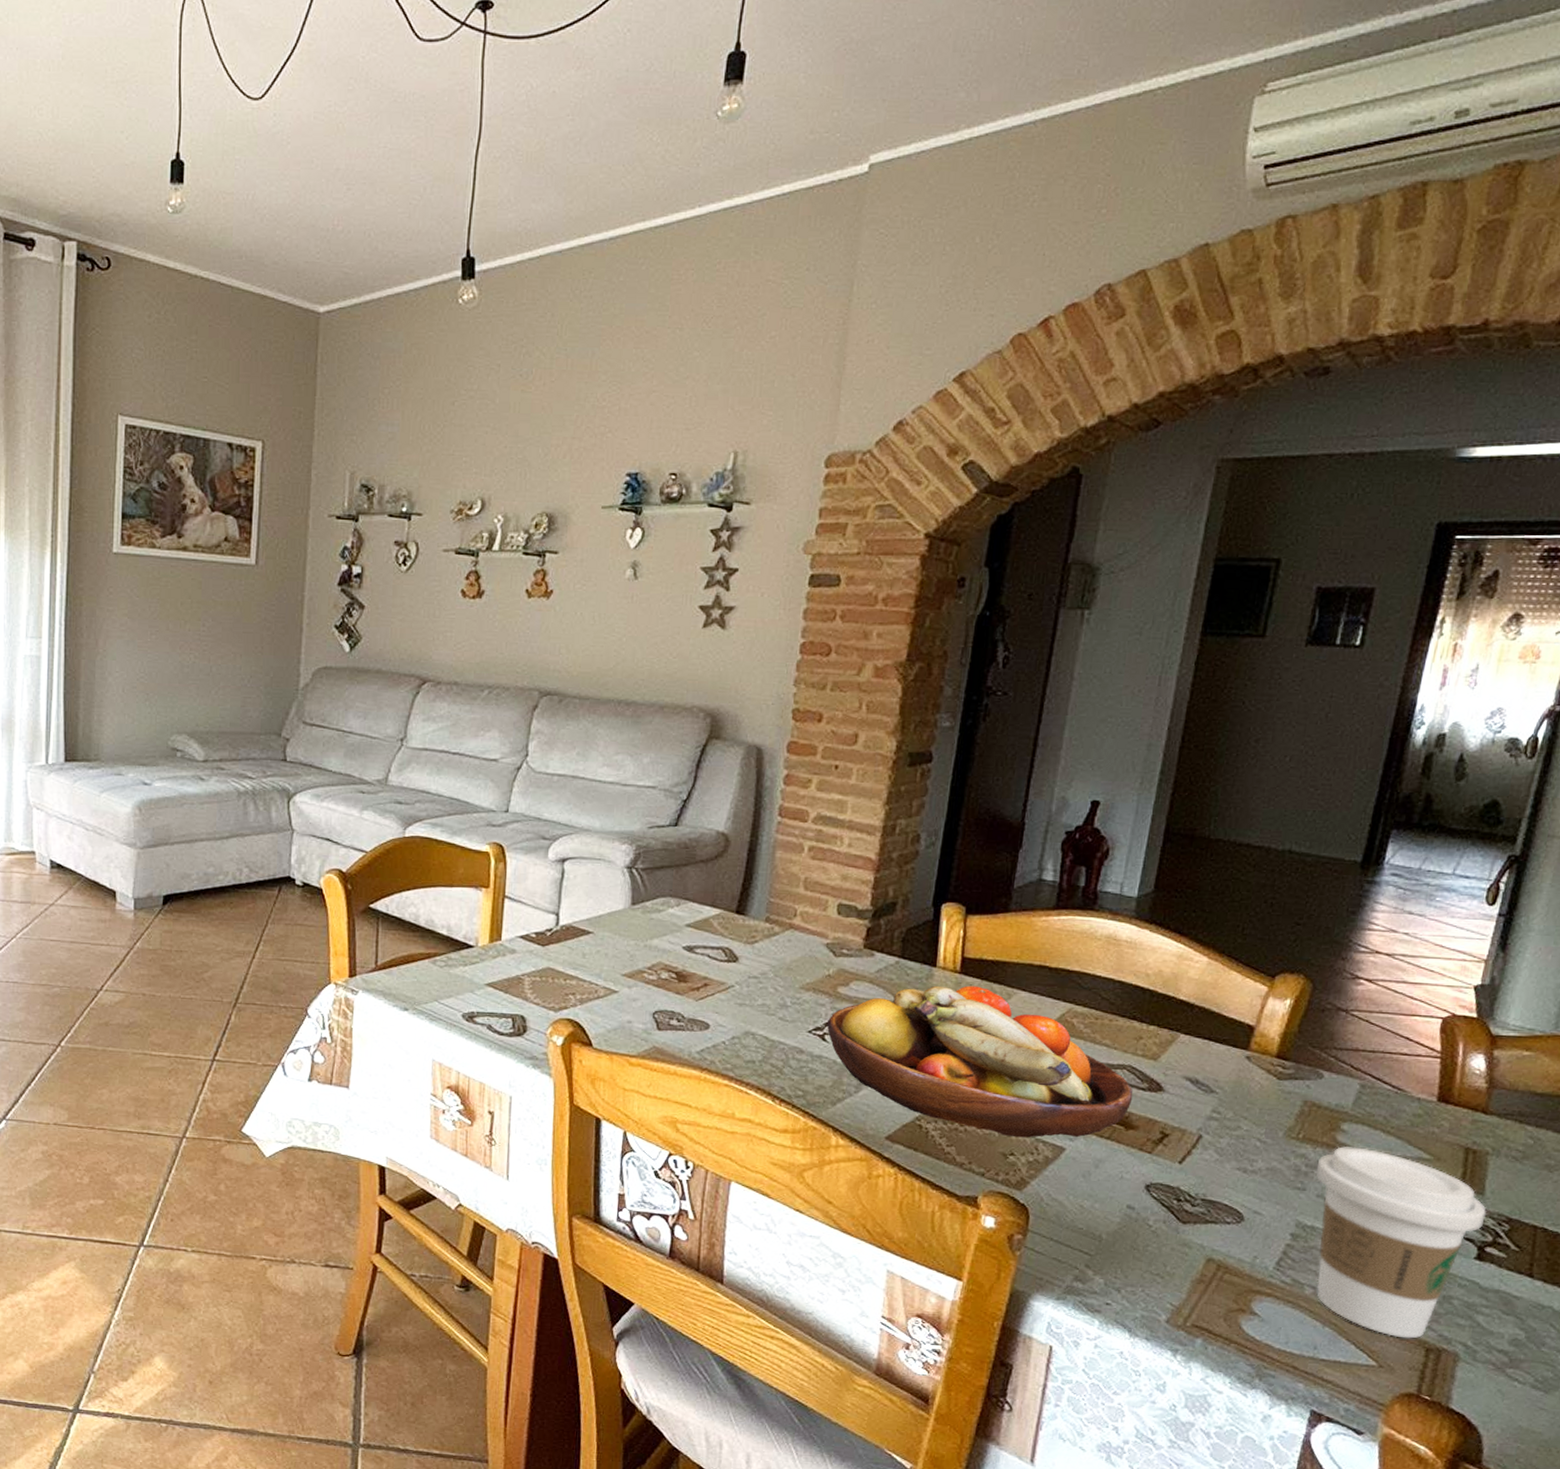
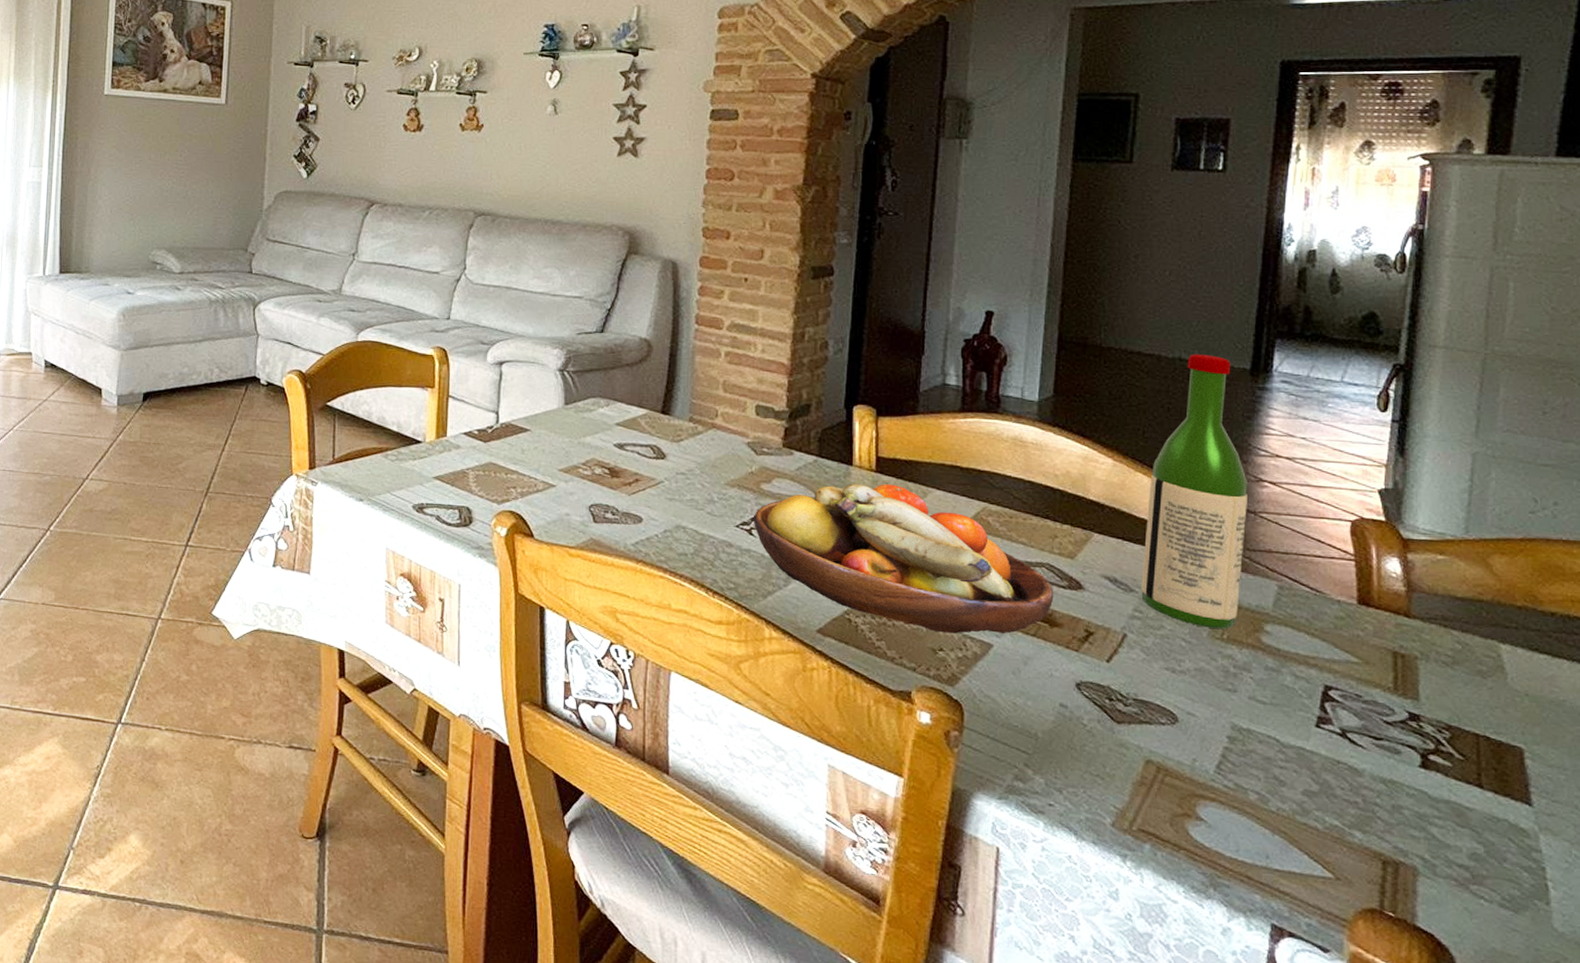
wine bottle: none [1221,846,1344,1128] -> present [1141,354,1247,629]
coffee cup: present [1315,1146,1487,1339] -> none [1245,648,1425,850]

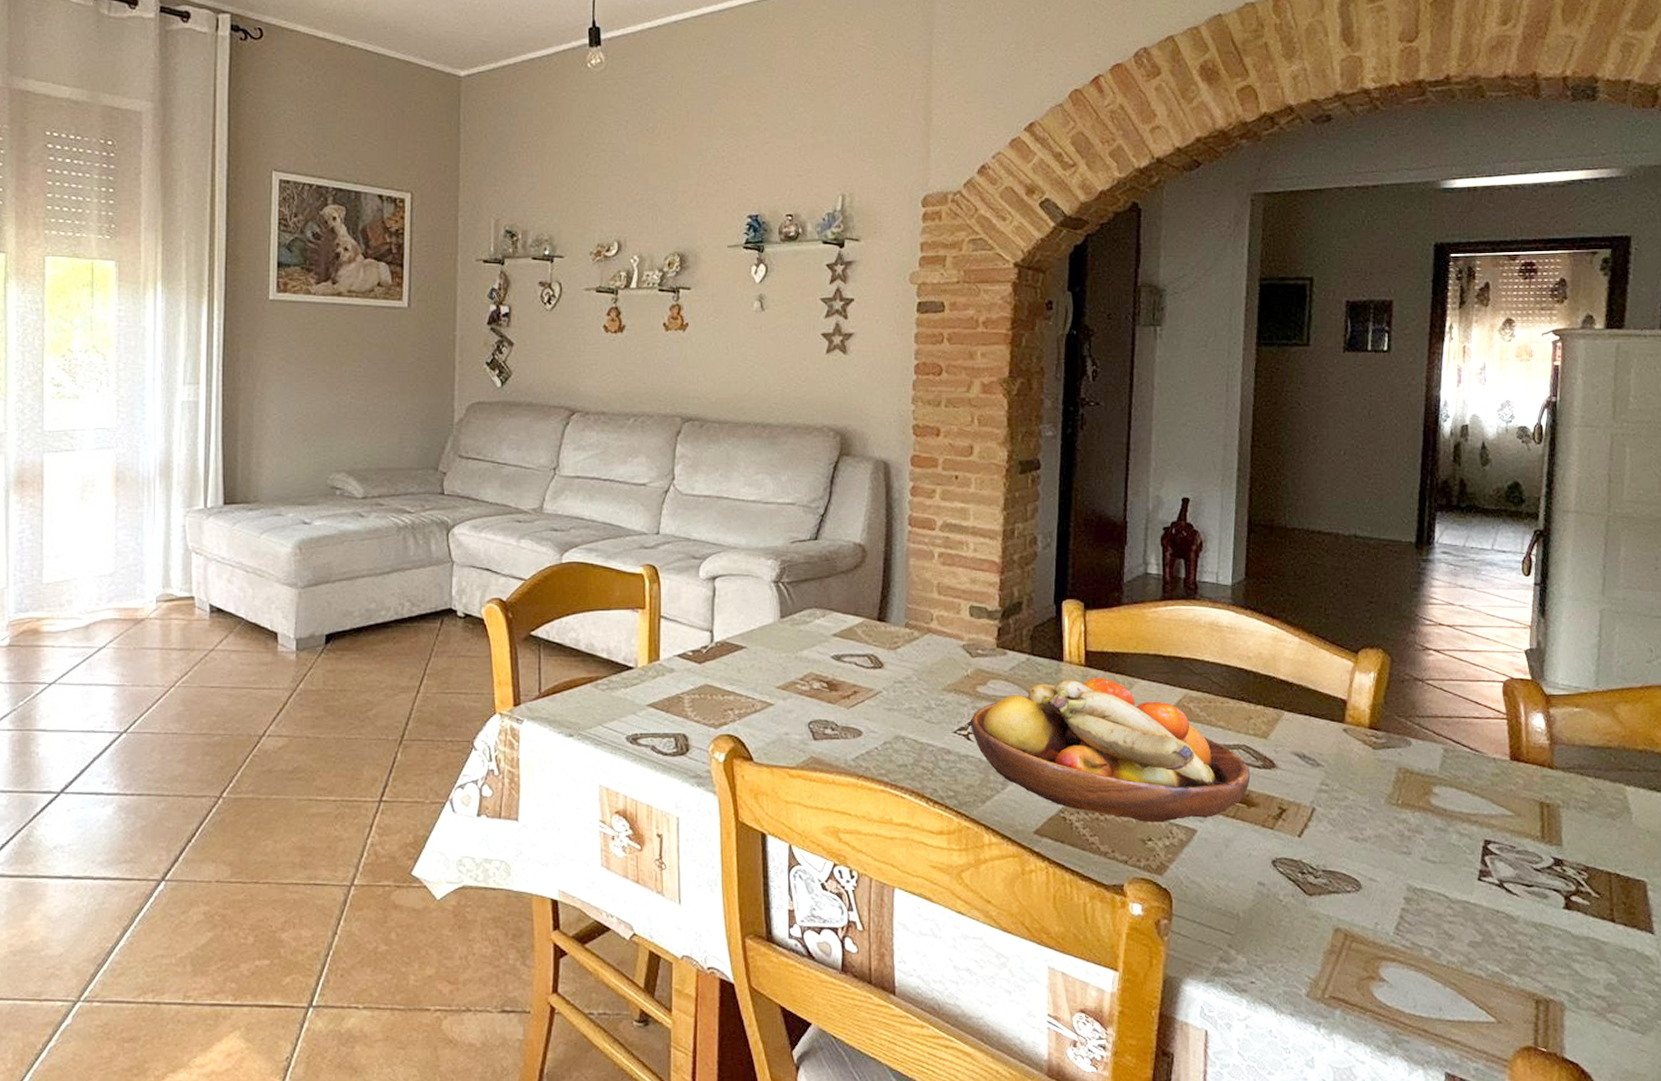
wine bottle: present [1141,354,1247,629] -> none [1327,530,1416,795]

